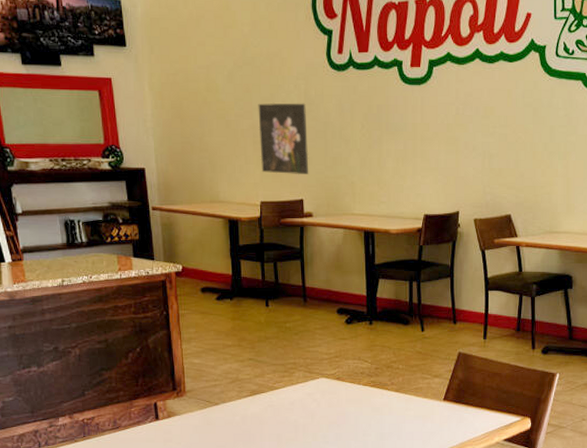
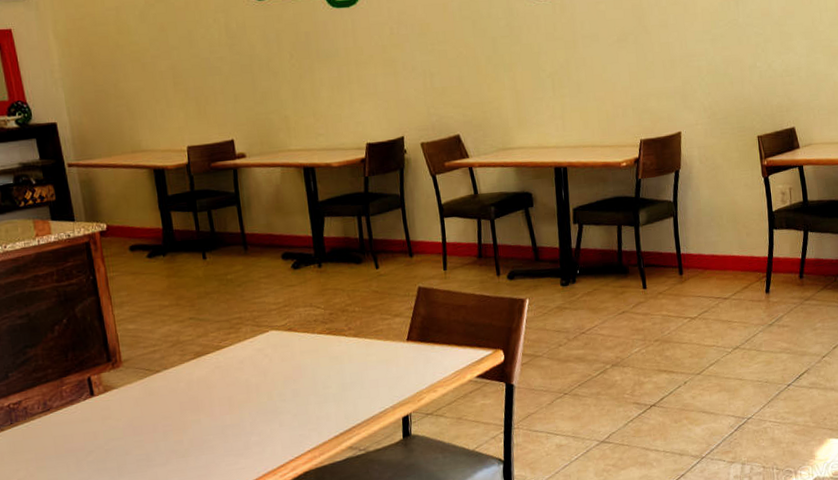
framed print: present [258,102,309,175] -> none [175,37,238,115]

